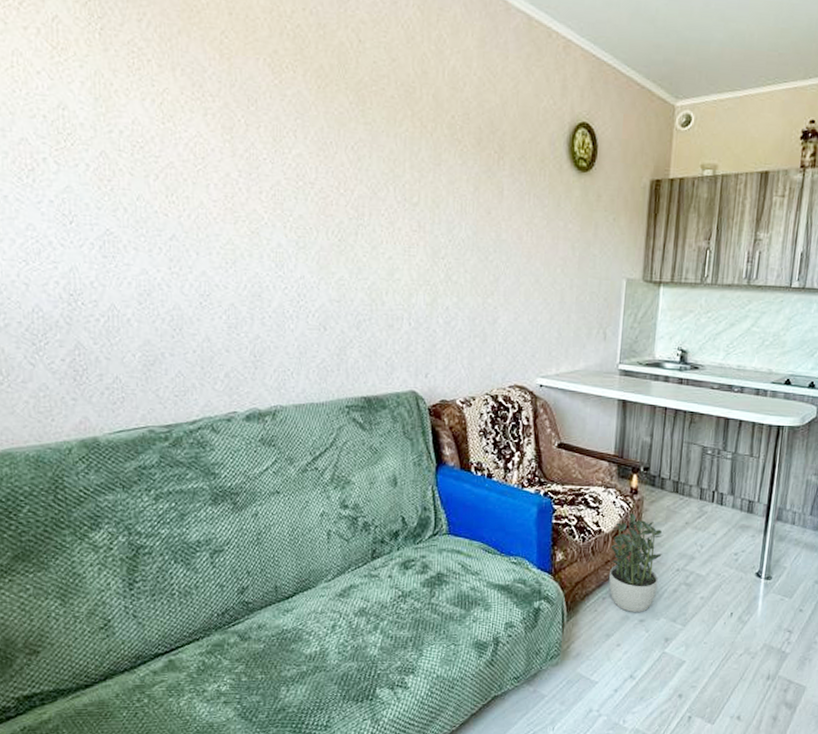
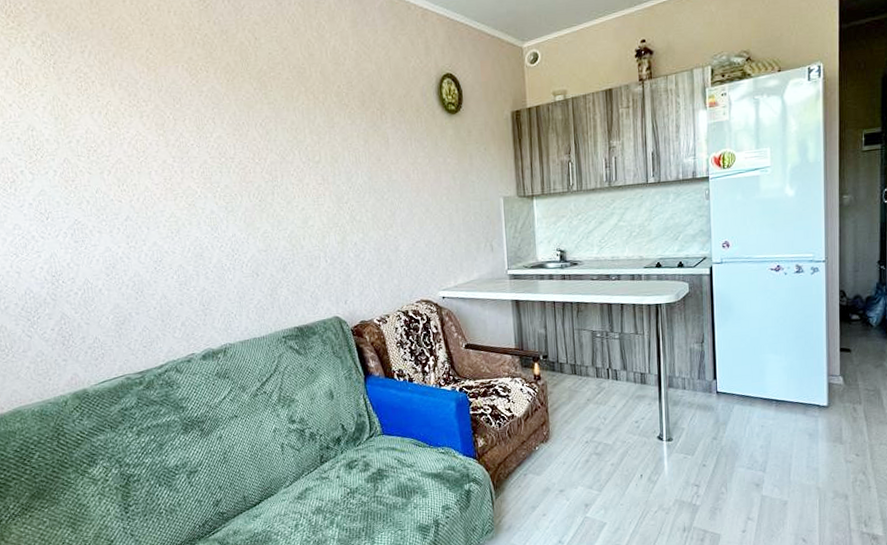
potted plant: present [609,512,664,612] -> none [522,396,571,484]

